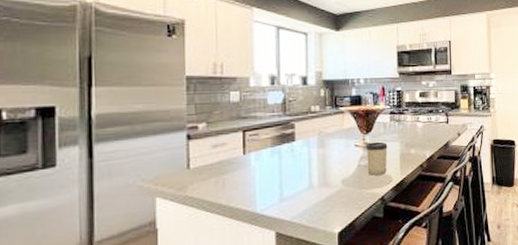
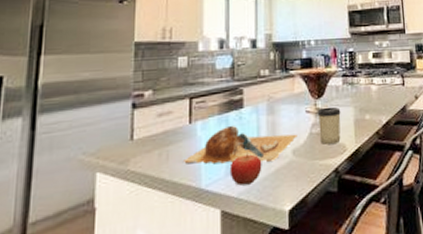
chopping board: none [238,156,347,191] -> present [182,125,298,164]
fruit: none [283,180,314,211] -> present [229,151,262,186]

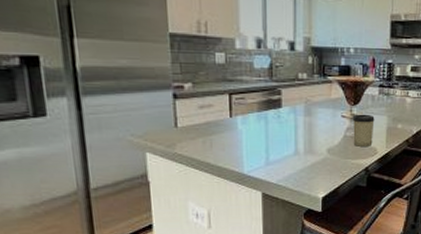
chopping board: present [182,125,298,164] -> none [225,122,333,157]
fruit: present [229,151,262,186] -> none [269,146,299,174]

